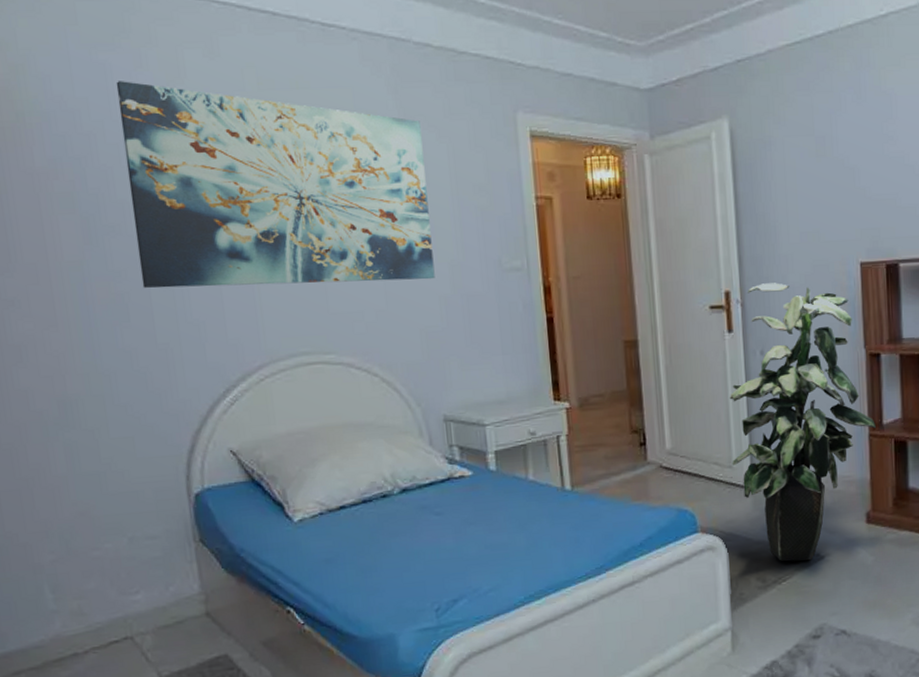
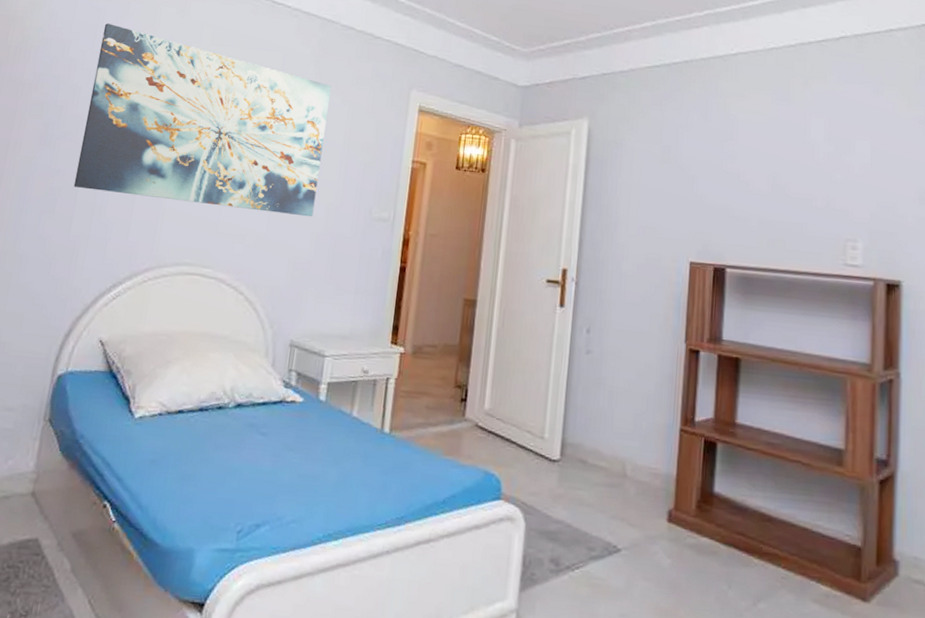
indoor plant: present [729,283,876,562] -> none [544,267,688,552]

